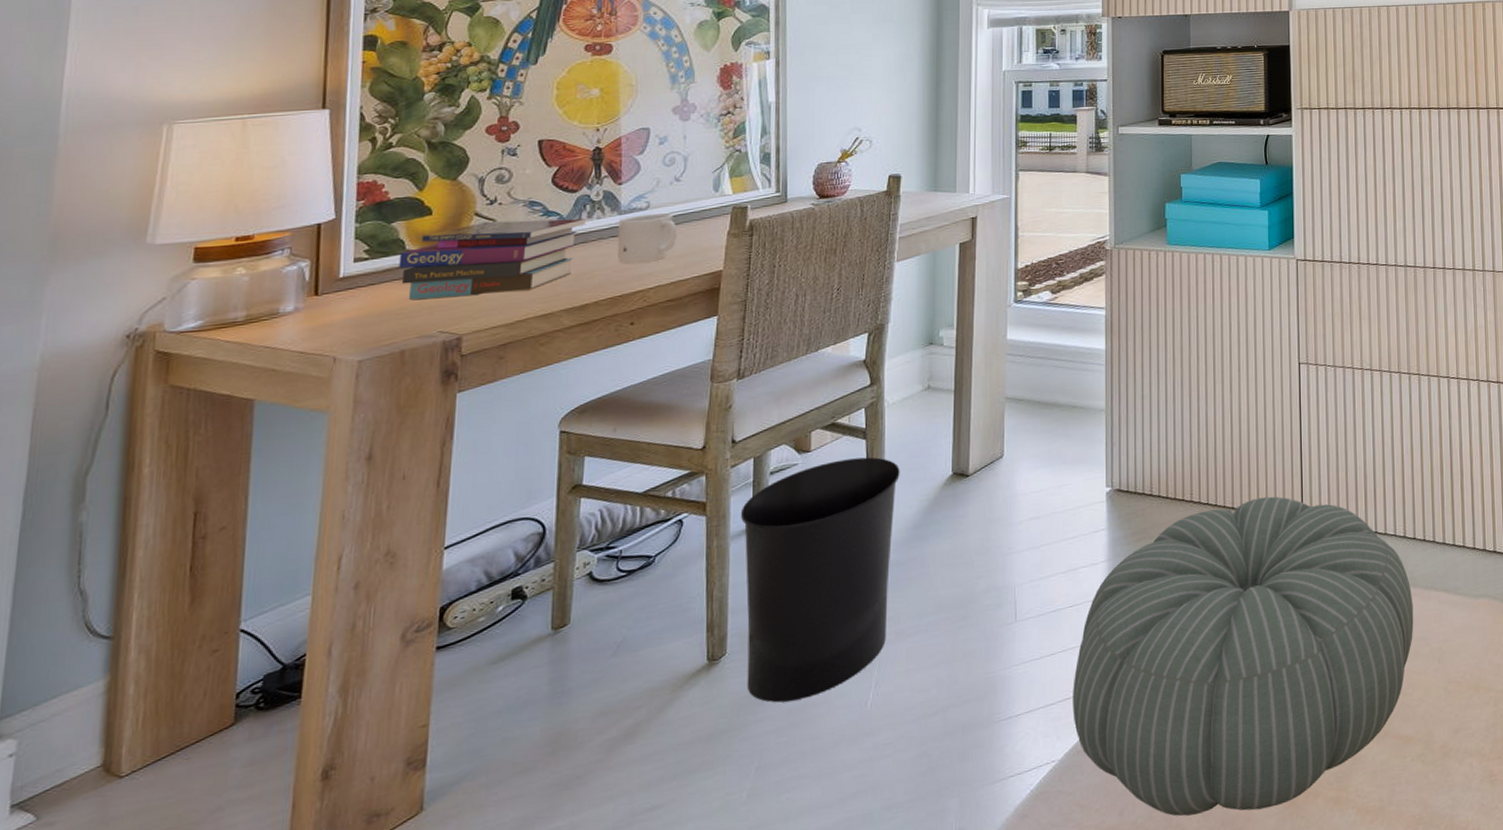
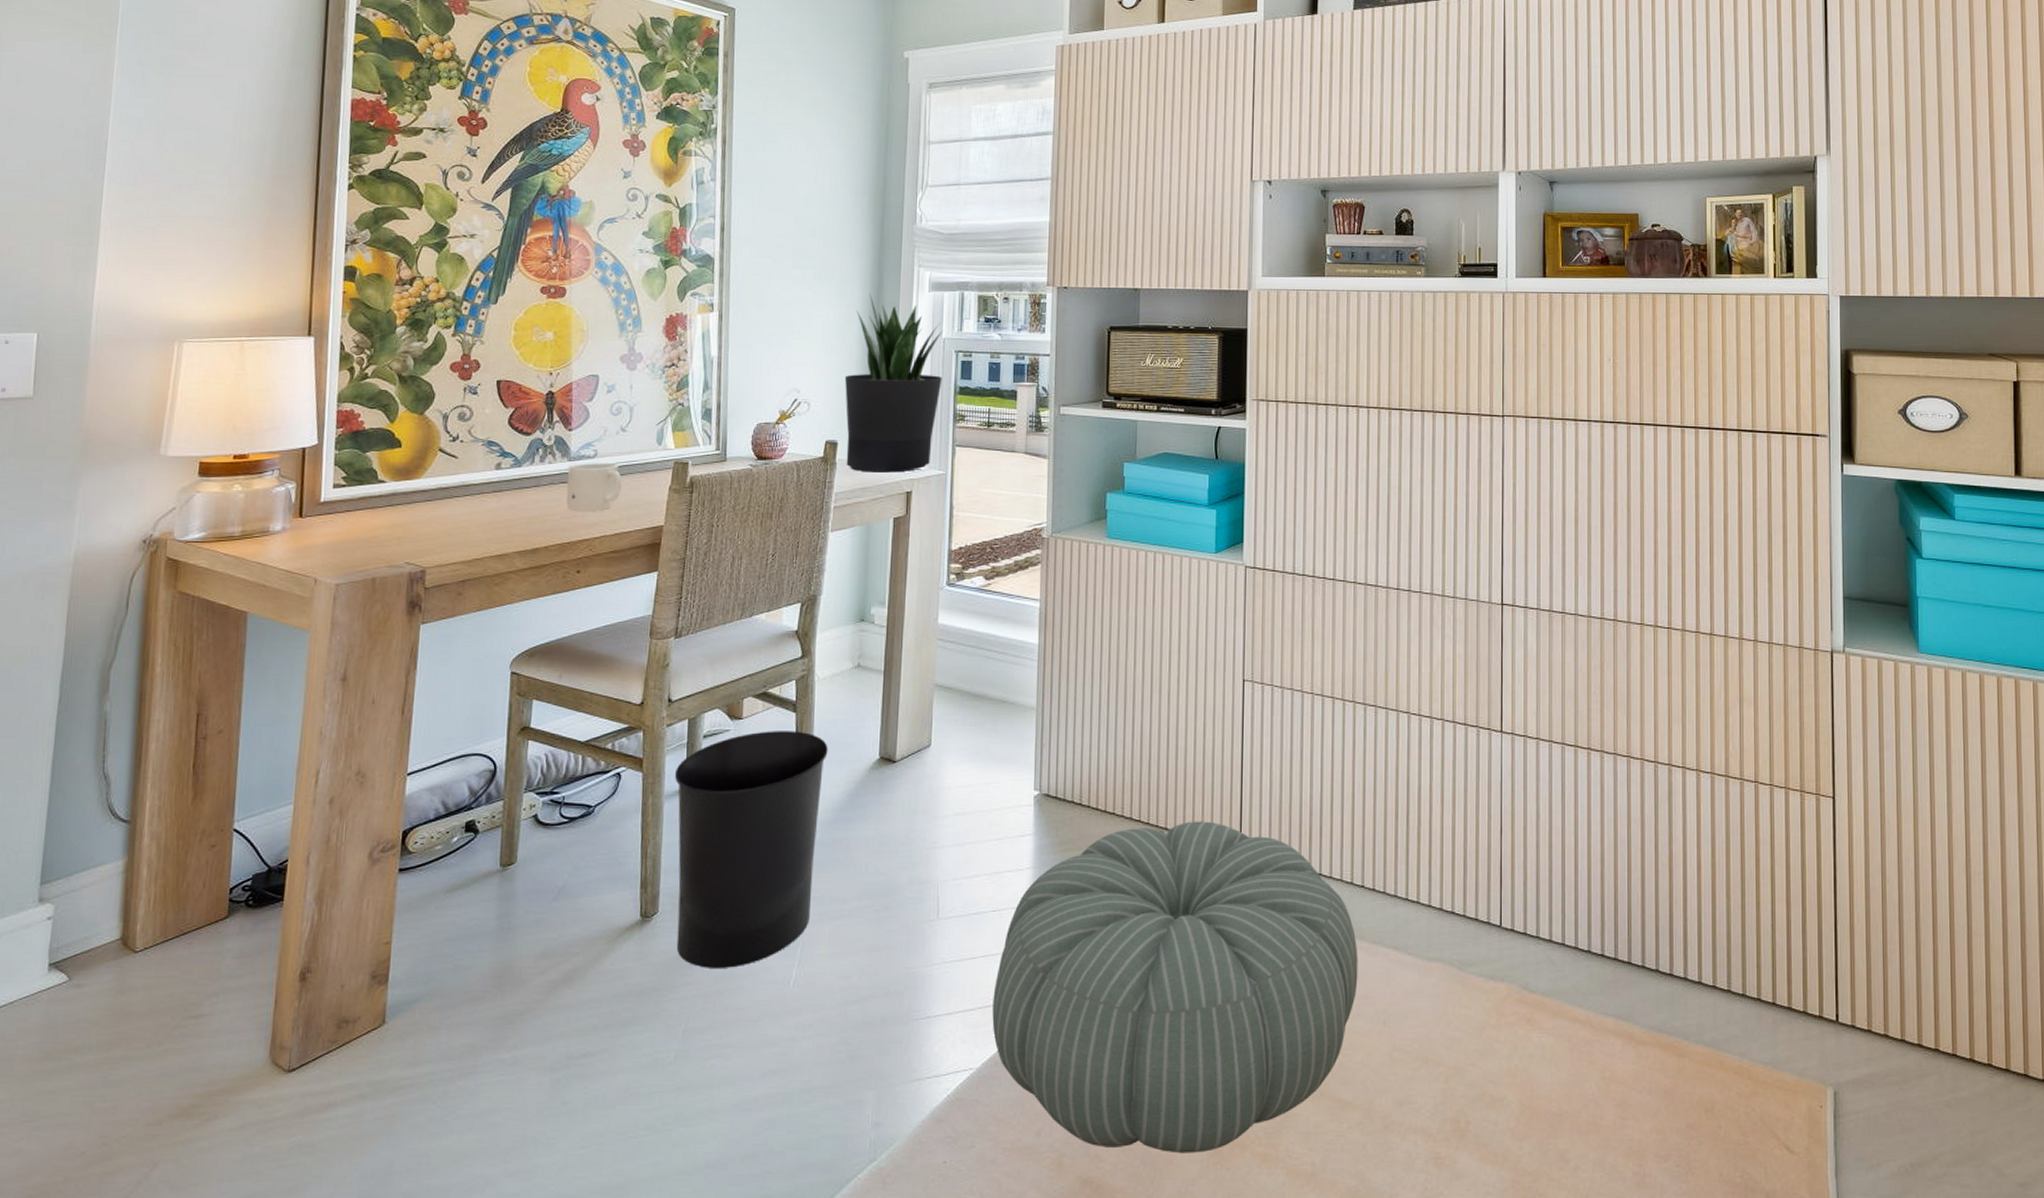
books: present [399,218,586,299] -> none [372,459,539,529]
planter: none [906,32,1004,202] -> present [844,293,943,473]

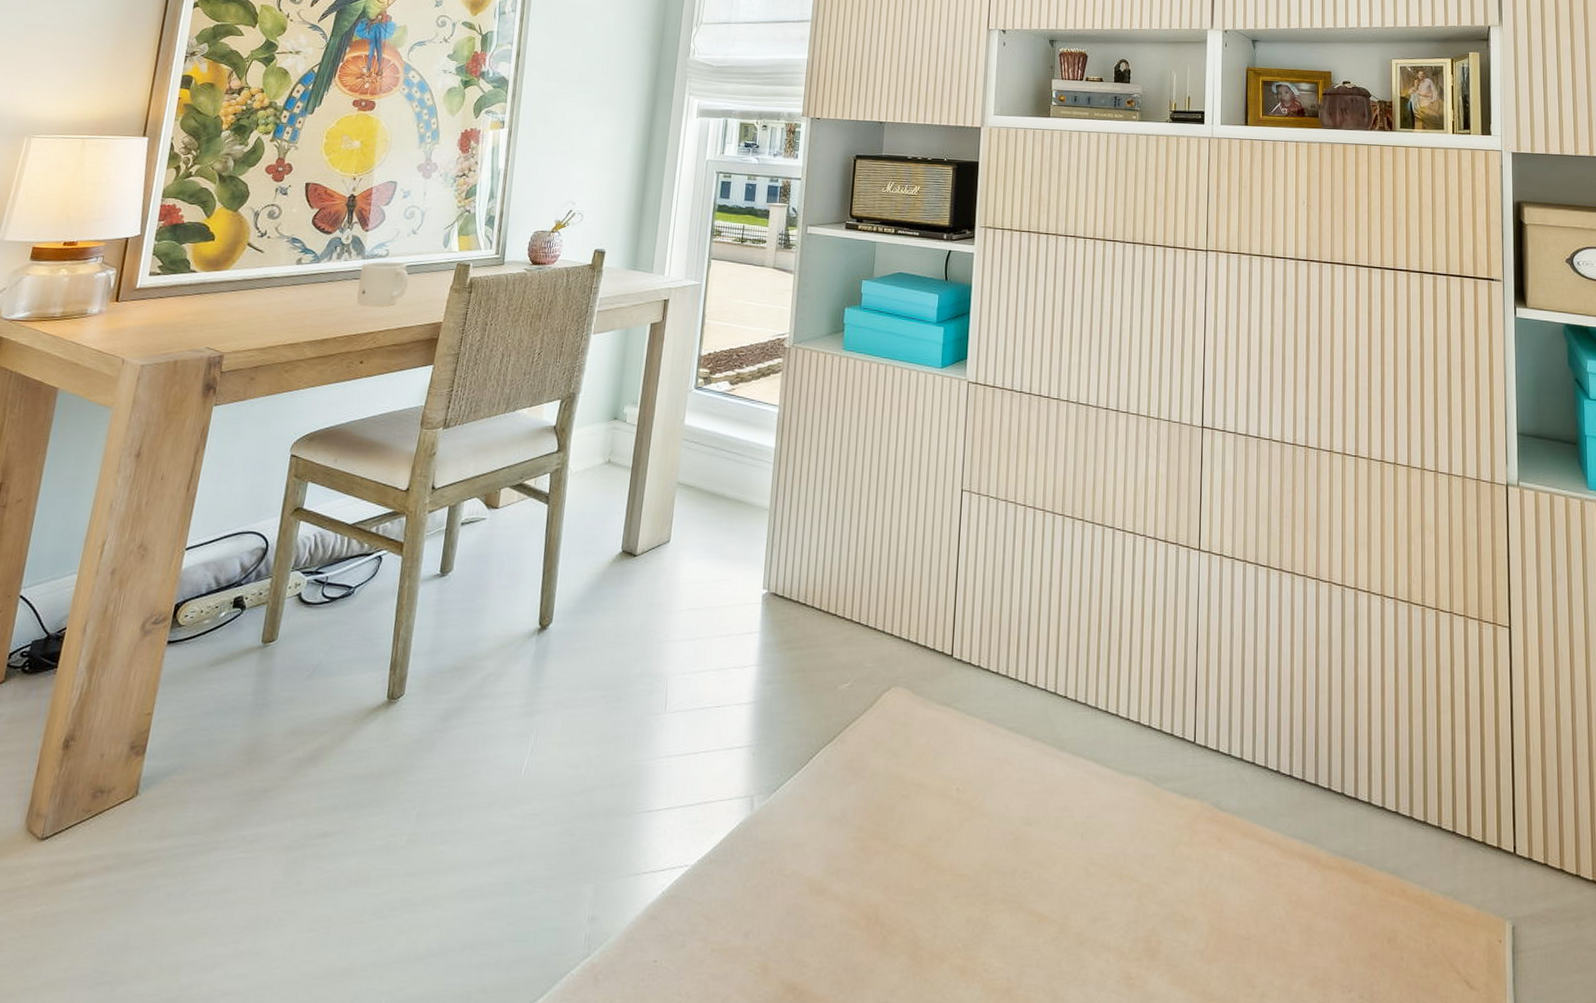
waste bin: present [674,731,828,968] -> none [418,521,575,753]
planter: present [844,293,943,473] -> none [611,117,707,281]
pouf: present [992,821,1358,1154] -> none [709,625,1059,963]

